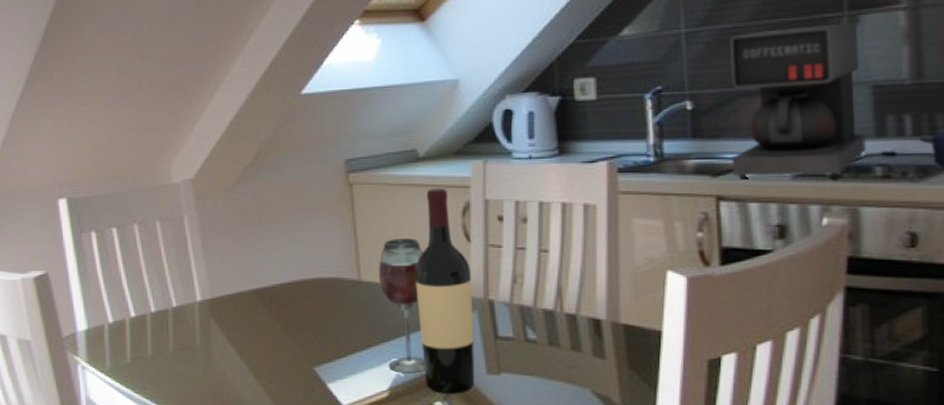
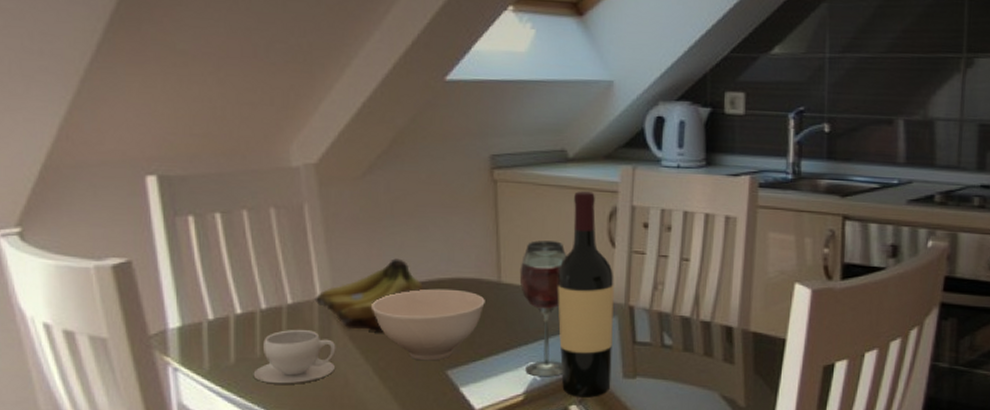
teacup: none [146,329,215,381] -> present [253,329,336,384]
fruit: none [195,262,290,332] -> present [314,258,424,333]
bowl: none [243,289,347,358] -> present [370,288,485,361]
coffee maker: present [730,21,866,180] -> none [858,63,972,206]

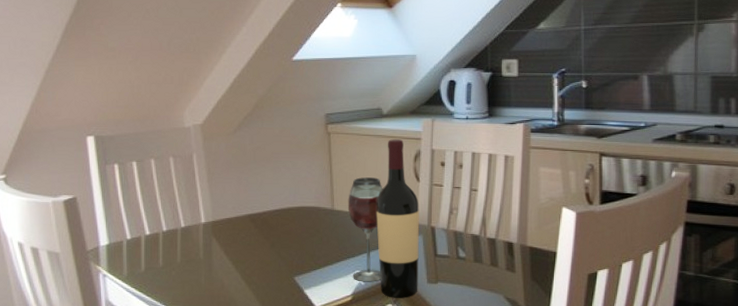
teacup: present [253,329,336,384] -> none [157,245,215,287]
fruit: present [314,258,424,333] -> none [200,193,278,248]
bowl: present [370,288,485,361] -> none [239,215,322,270]

